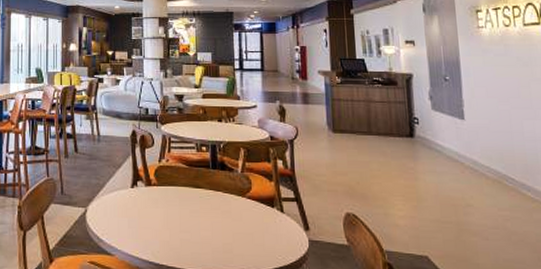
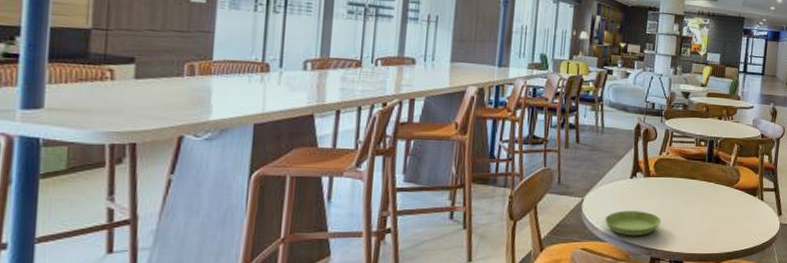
saucer: none [110,222,169,250] -> present [605,211,662,236]

